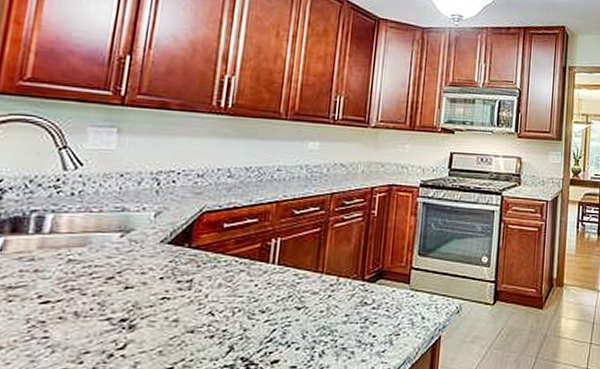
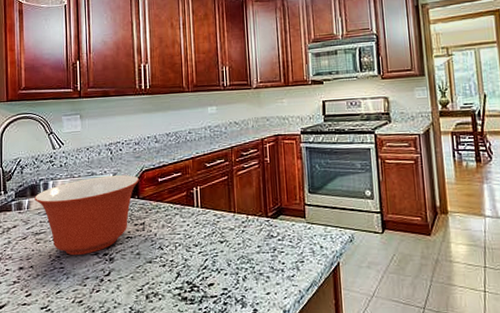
mixing bowl: none [16,214,195,321] -> present [34,175,139,256]

